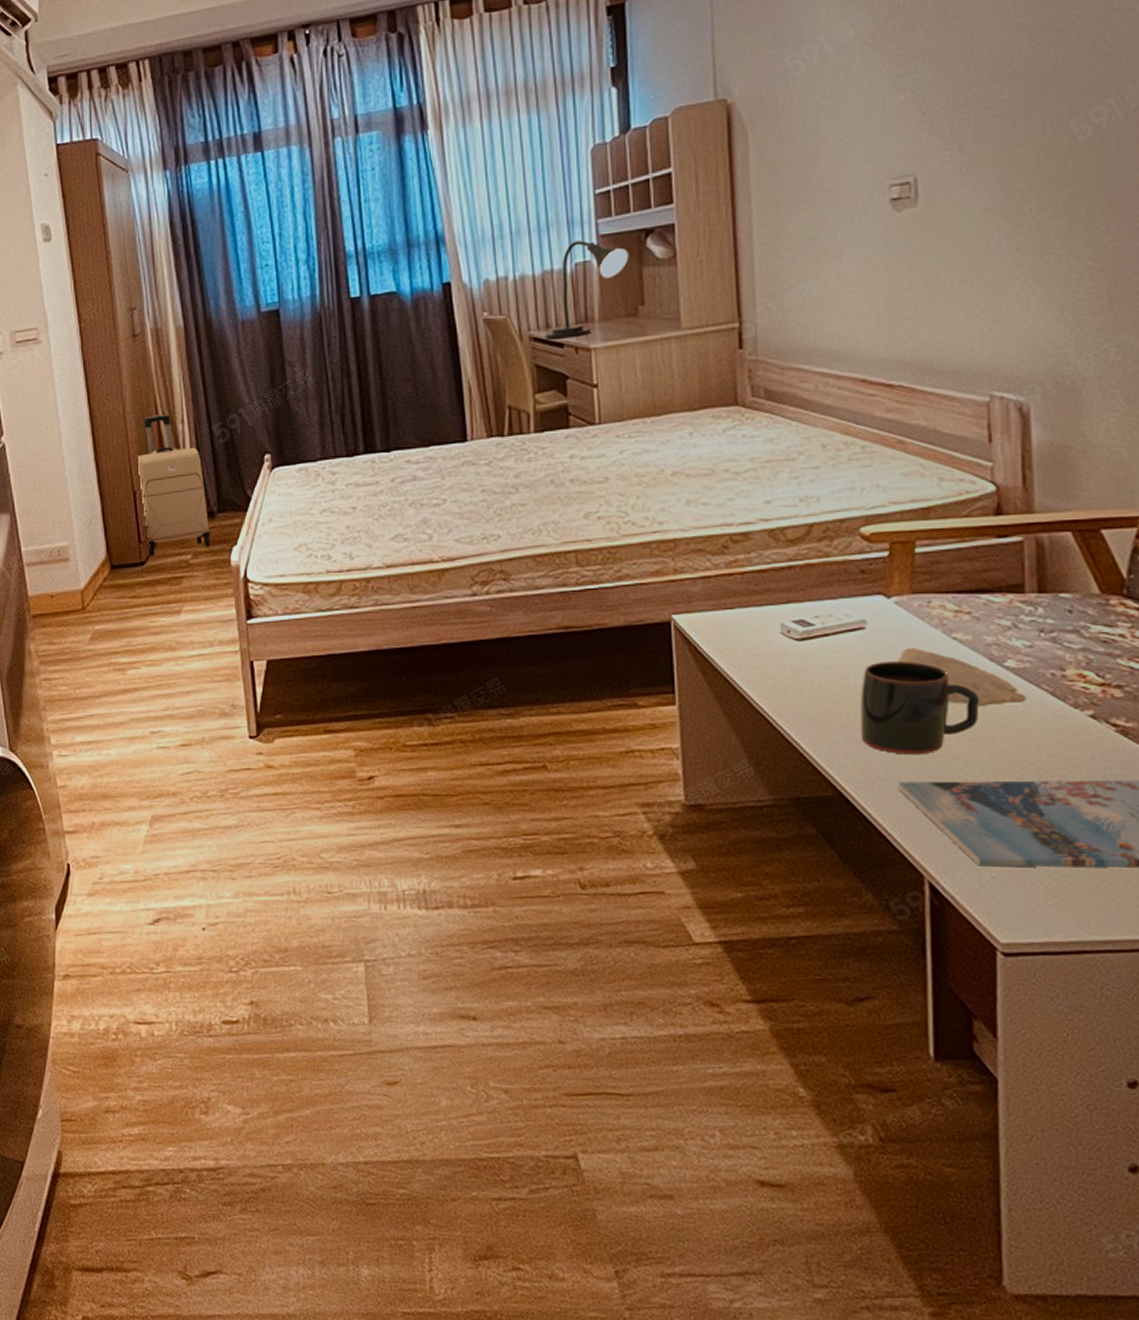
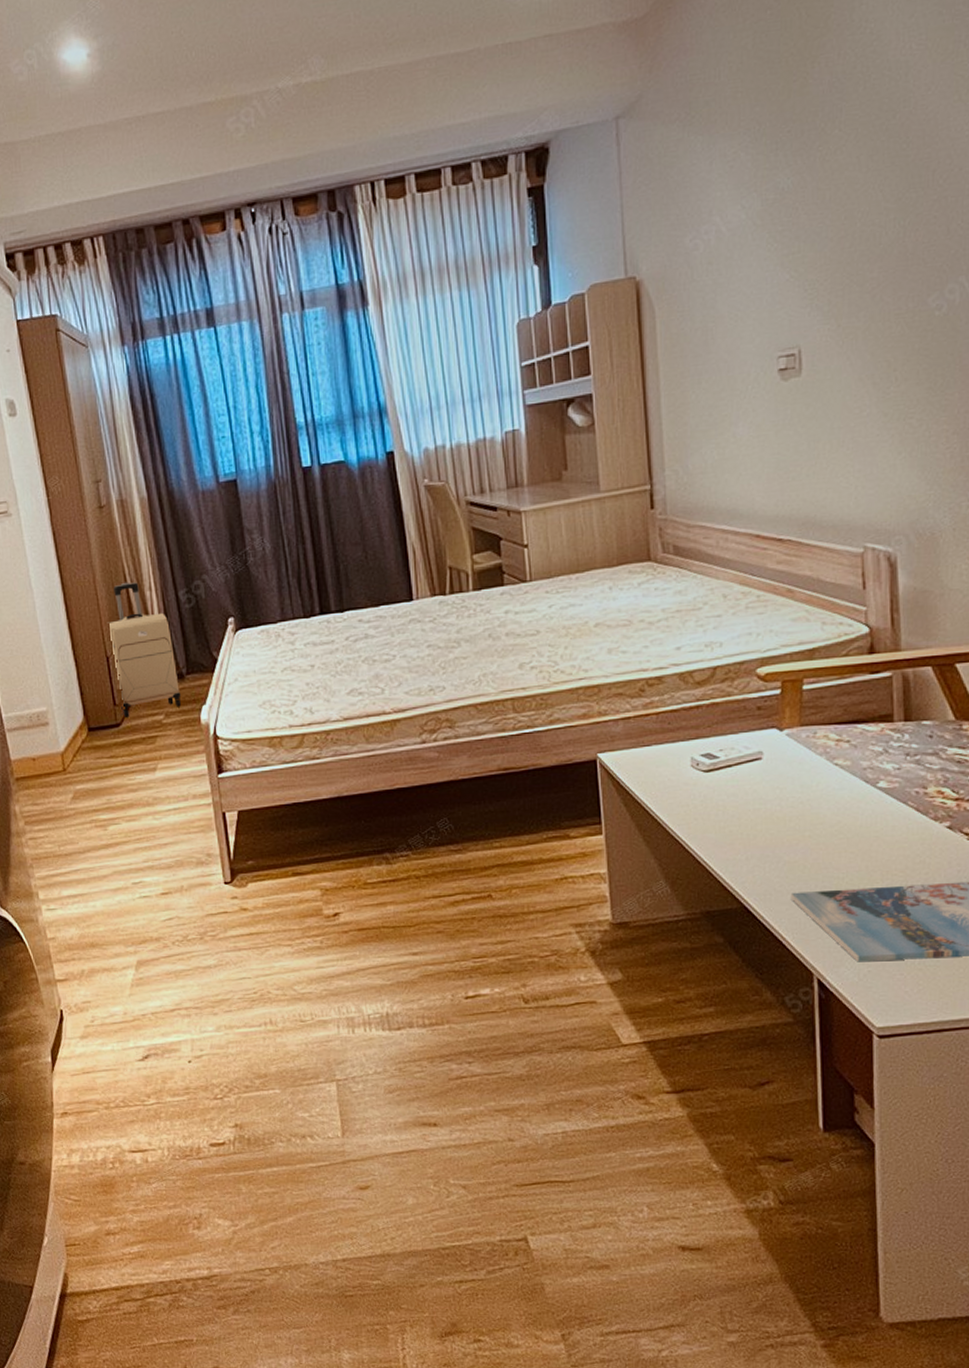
desk lamp: present [545,240,629,340] -> none [480,410,553,504]
mug: present [859,661,980,755] -> none [758,786,858,869]
tissue: present [898,647,1027,706] -> none [790,773,896,823]

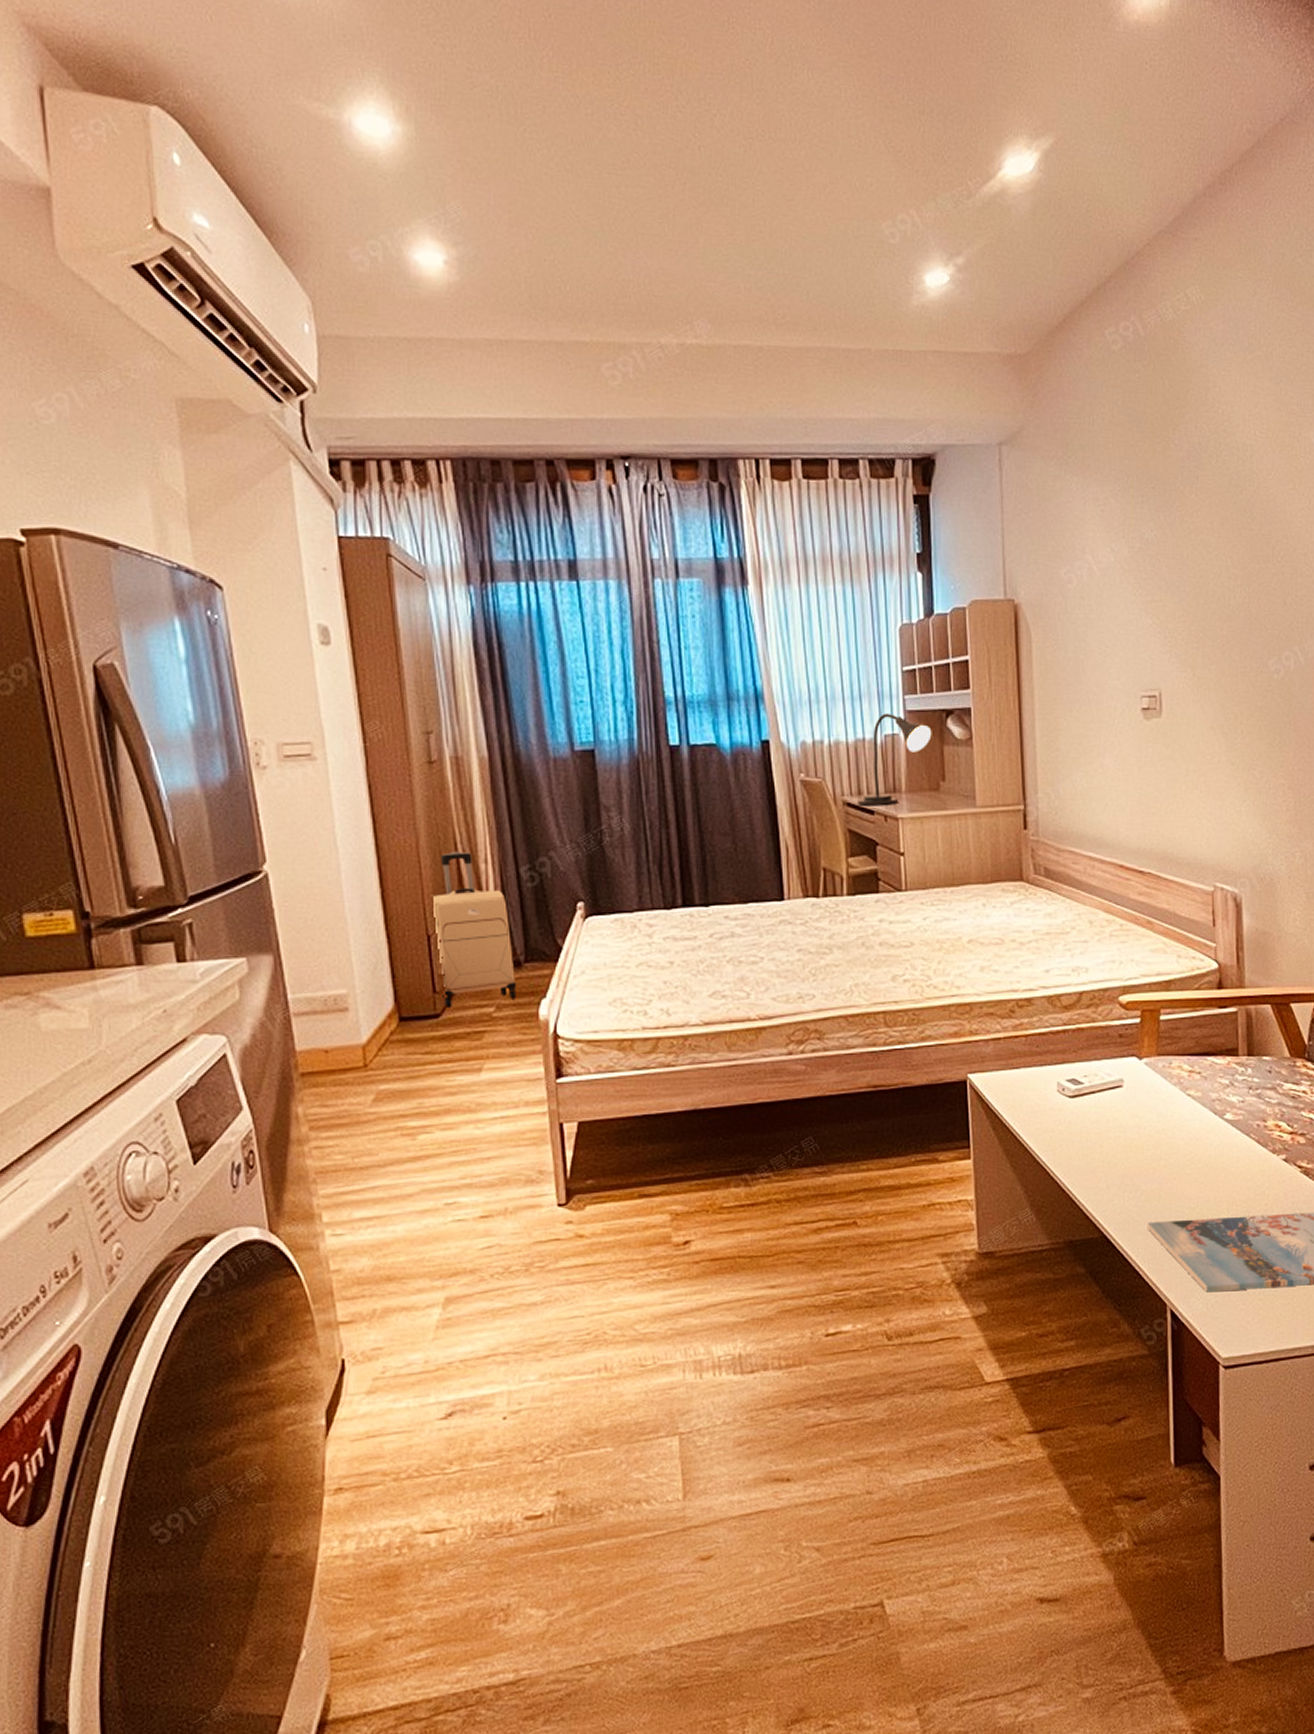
desk lamp: none [480,410,553,504] -> present [858,713,932,806]

